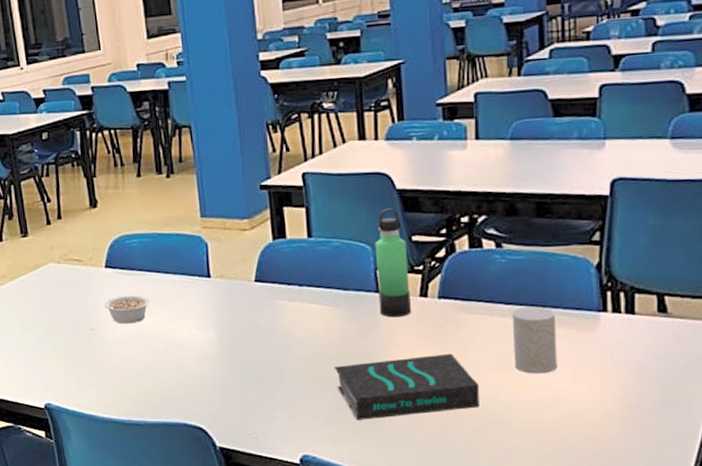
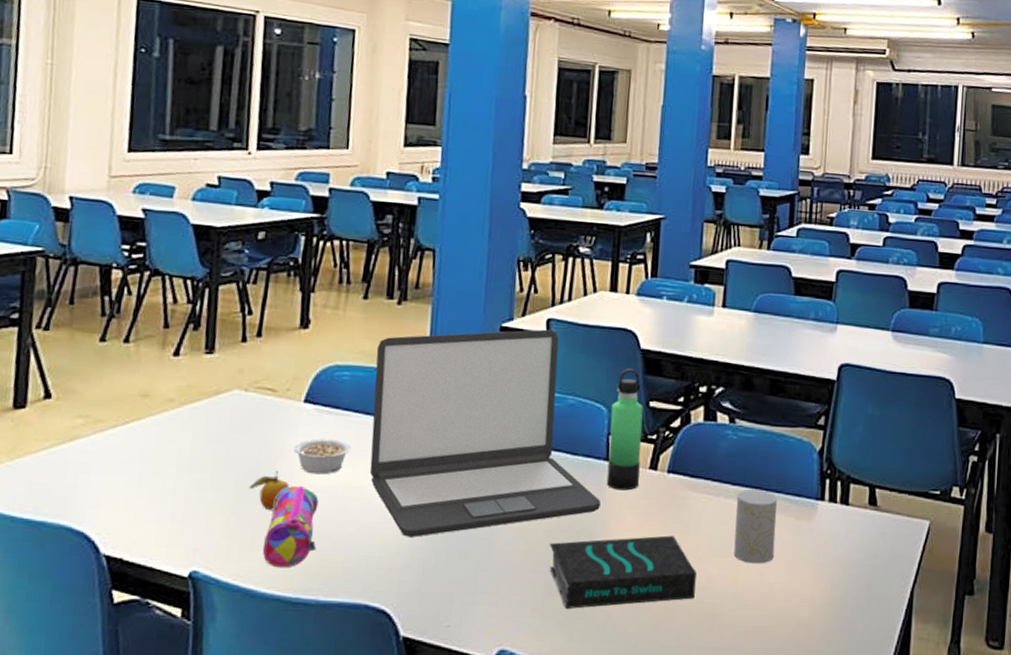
fruit: none [75,324,107,355] -> present [248,471,290,511]
pencil case: none [95,334,137,398] -> present [263,486,319,568]
laptop: none [156,182,377,369] -> present [369,329,601,538]

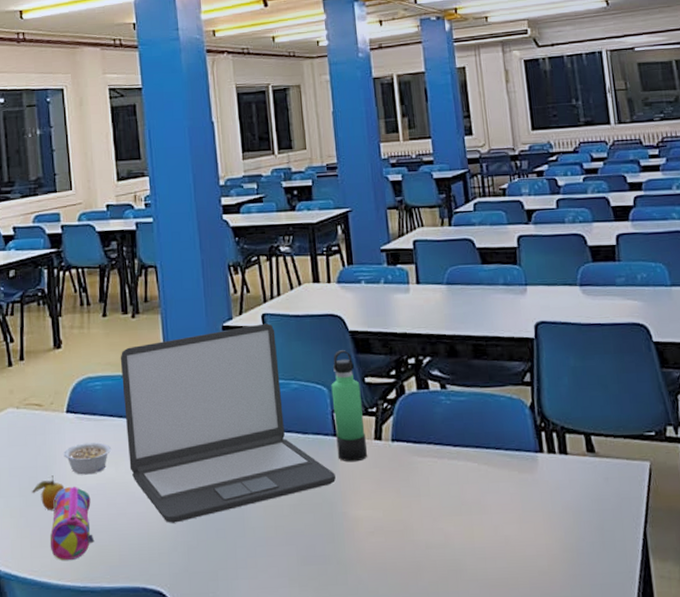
book: present [549,535,697,609] -> none [295,499,436,576]
cup: present [733,489,778,564] -> none [459,448,504,519]

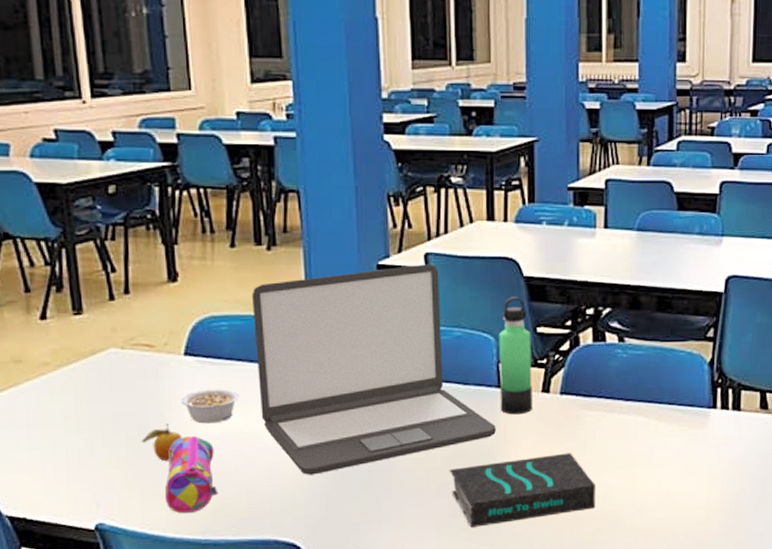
book: none [295,499,436,576] -> present [449,453,595,527]

